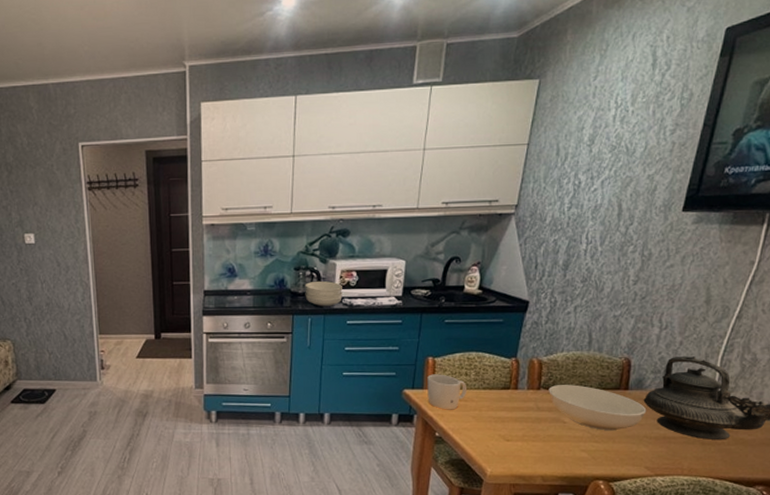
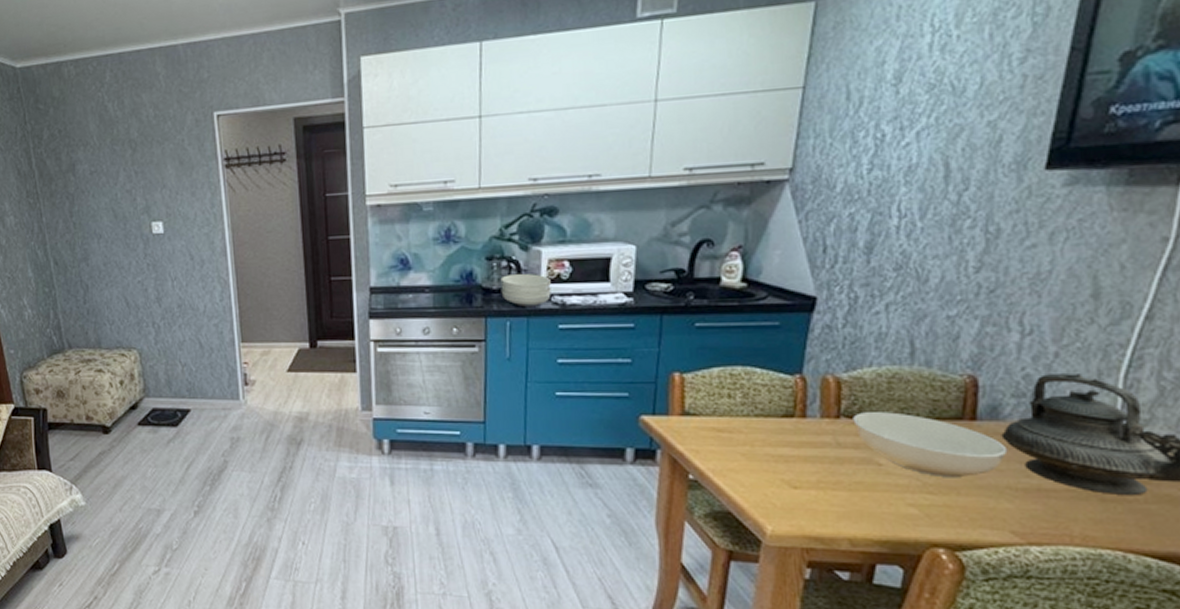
mug: present [427,374,468,410] -> none [673,395,732,444]

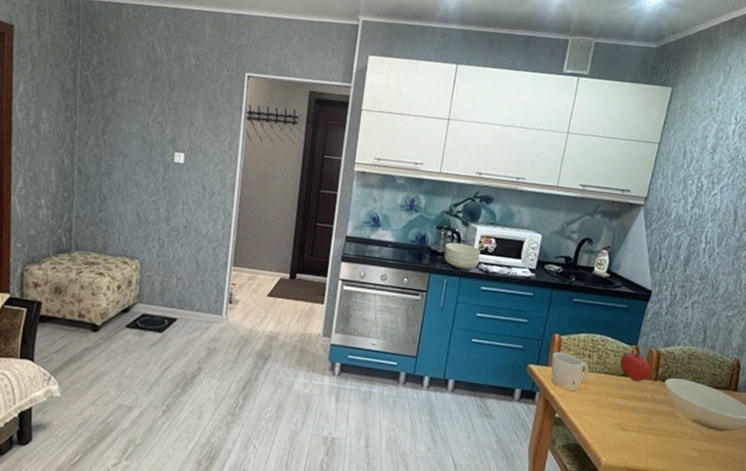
mug: none [673,395,732,444] -> present [551,352,590,392]
fruit: none [778,385,828,423] -> present [620,353,651,382]

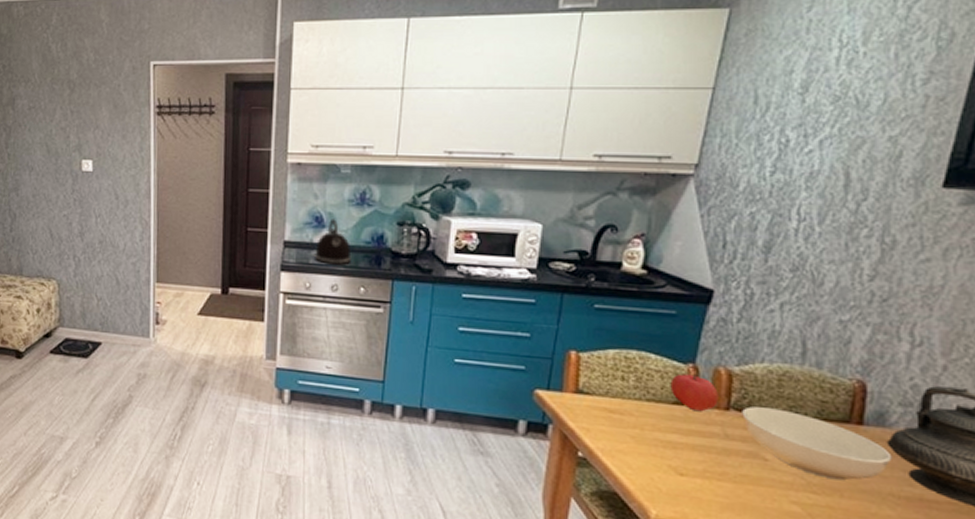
kettle: none [370,220,399,259] -> present [315,219,352,265]
bowl: present [444,242,480,271] -> none [409,241,458,275]
mug: present [551,352,590,392] -> none [568,373,624,424]

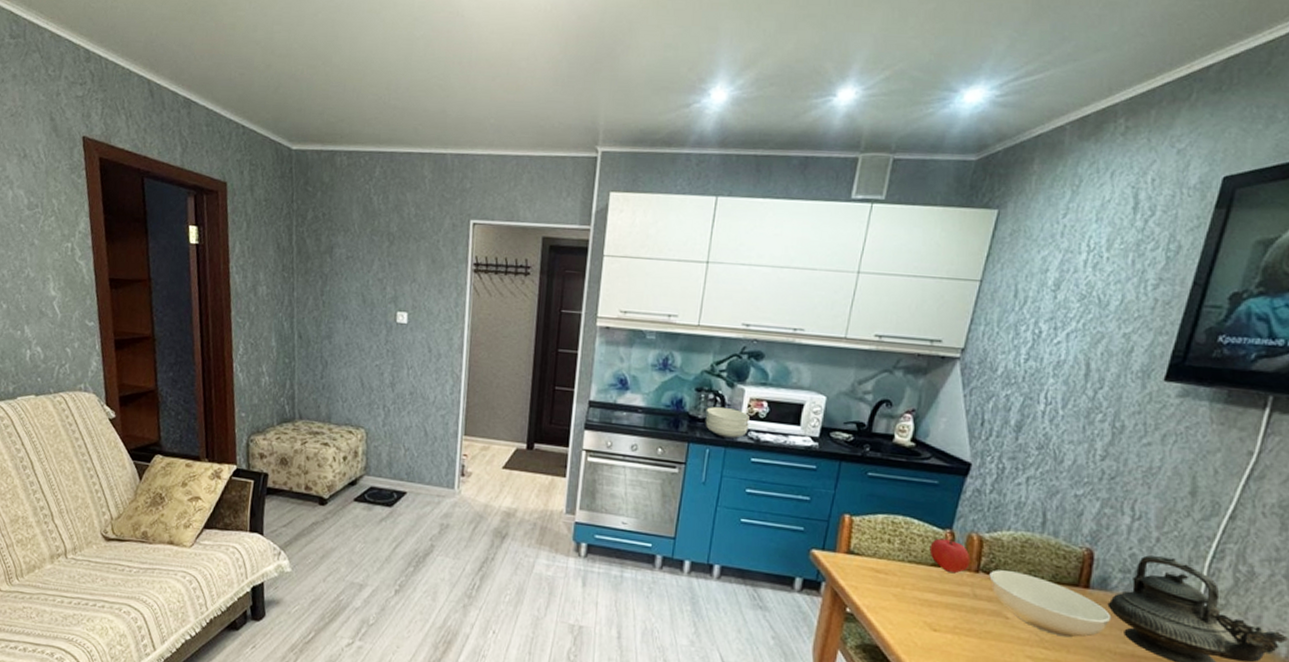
kettle: present [315,219,352,265] -> none [617,382,652,427]
bowl: none [409,241,458,275] -> present [705,407,750,439]

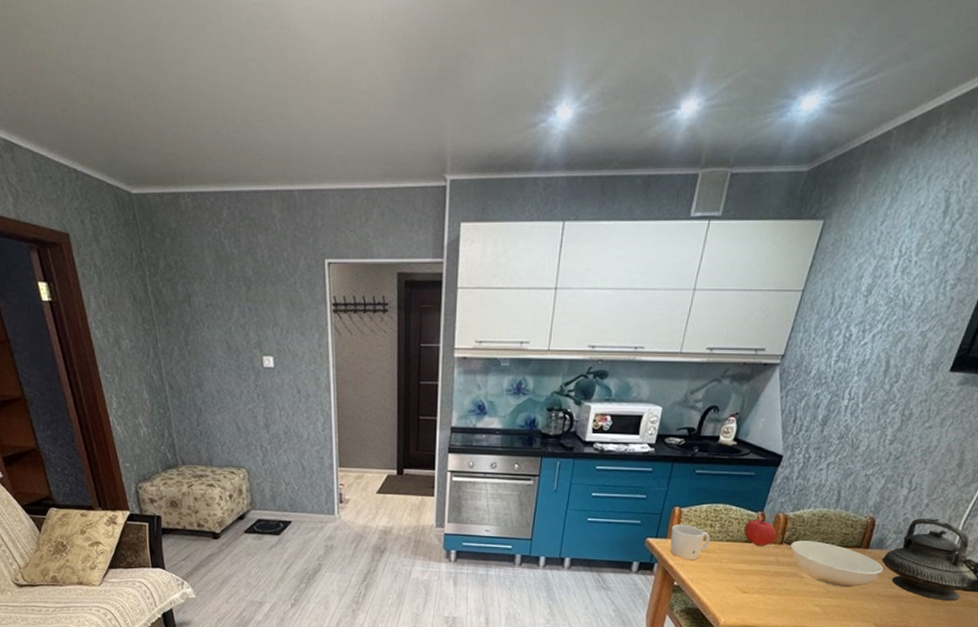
bowl: present [705,407,750,439] -> none [556,424,595,451]
mug: none [840,535,889,583] -> present [670,524,711,560]

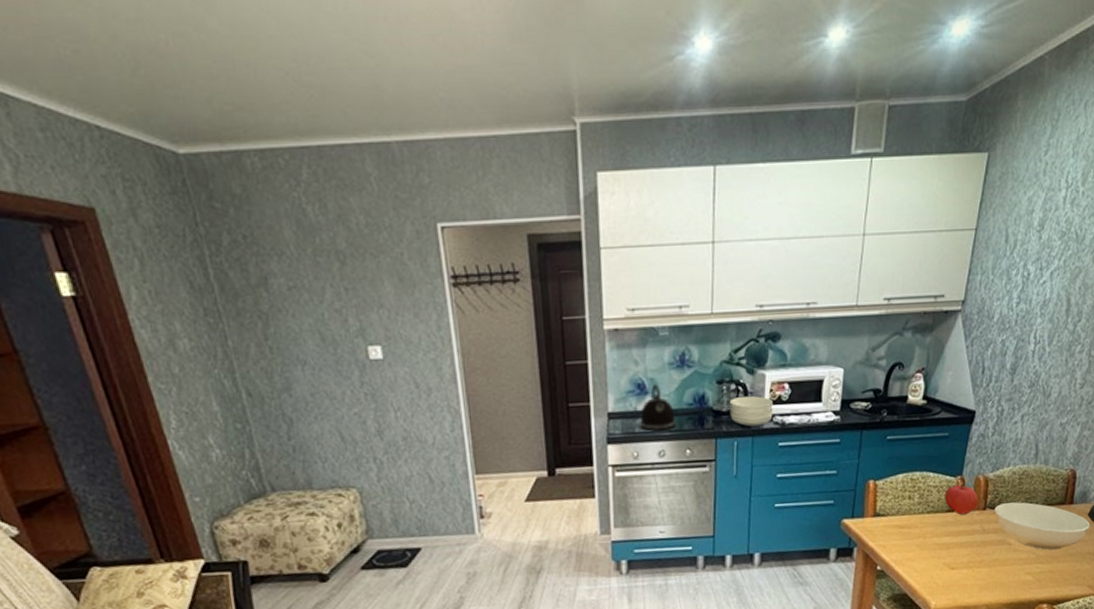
kettle: none [477,407,508,446] -> present [640,384,676,432]
bowl: none [556,424,595,451] -> present [729,396,773,428]
mug: present [670,524,711,560] -> none [868,499,911,540]

